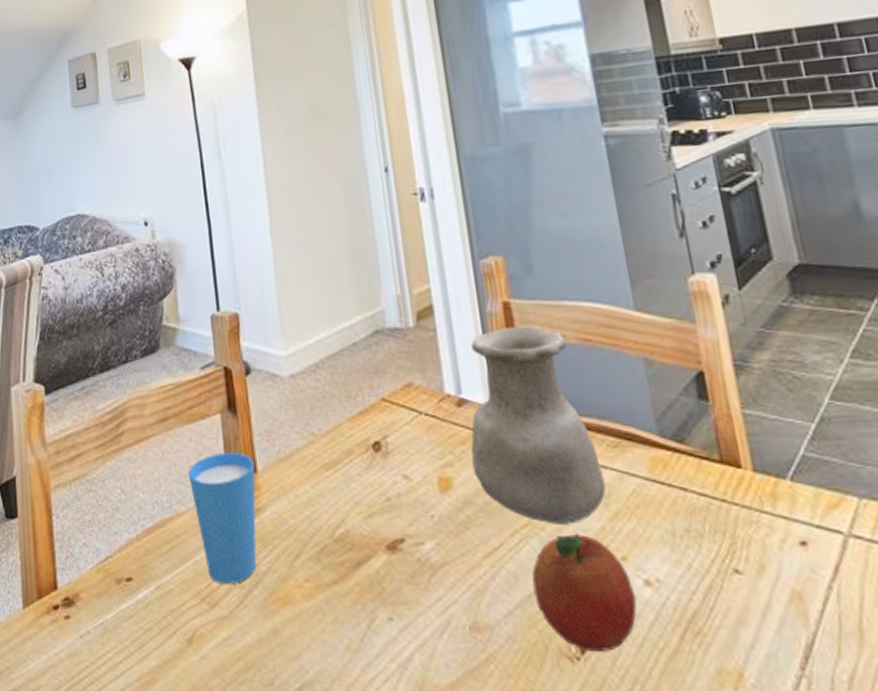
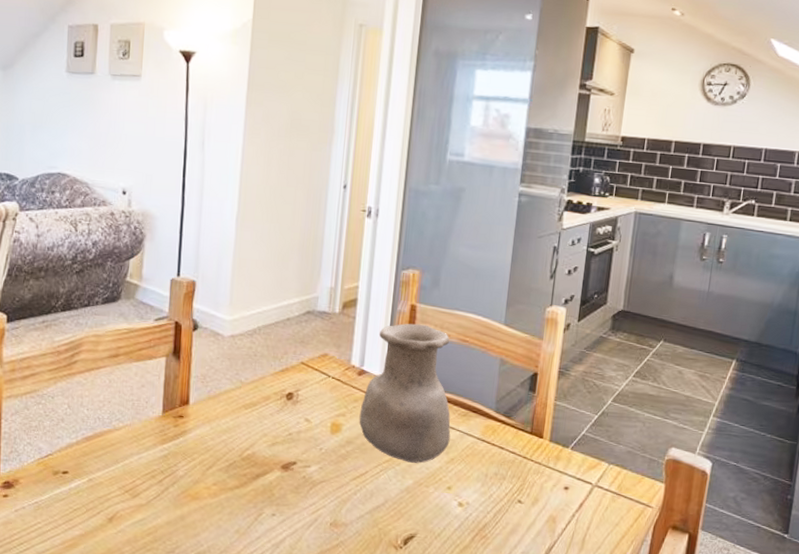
cup: present [187,452,257,584] -> none [129,387,188,482]
fruit: present [532,533,637,652] -> none [381,469,450,544]

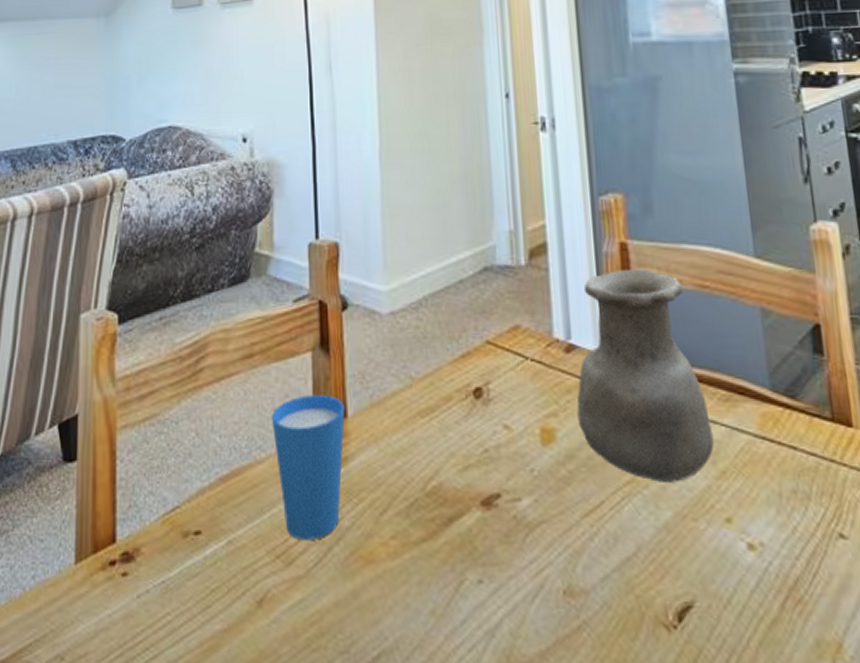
cup: none [129,387,188,482] -> present [271,394,346,540]

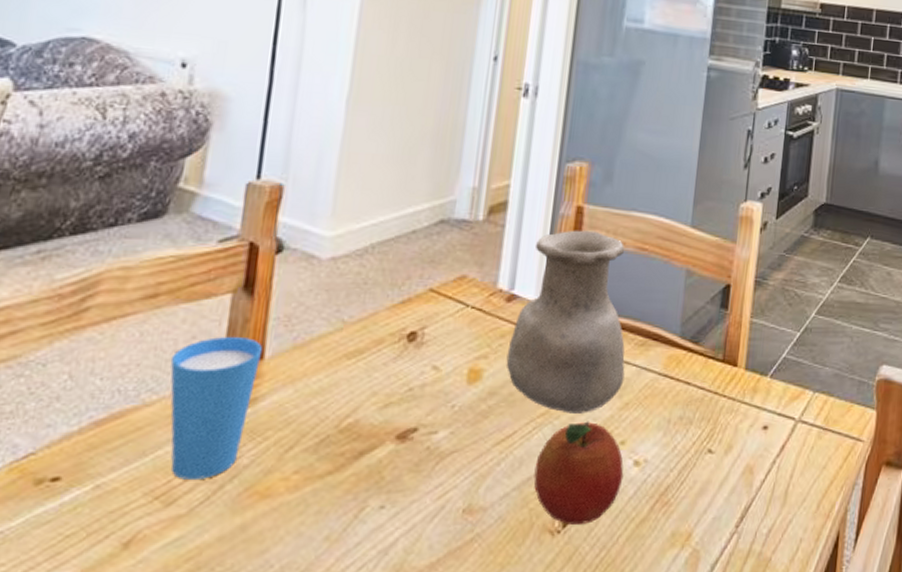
fruit: none [632,492,739,620] -> present [533,421,624,525]

